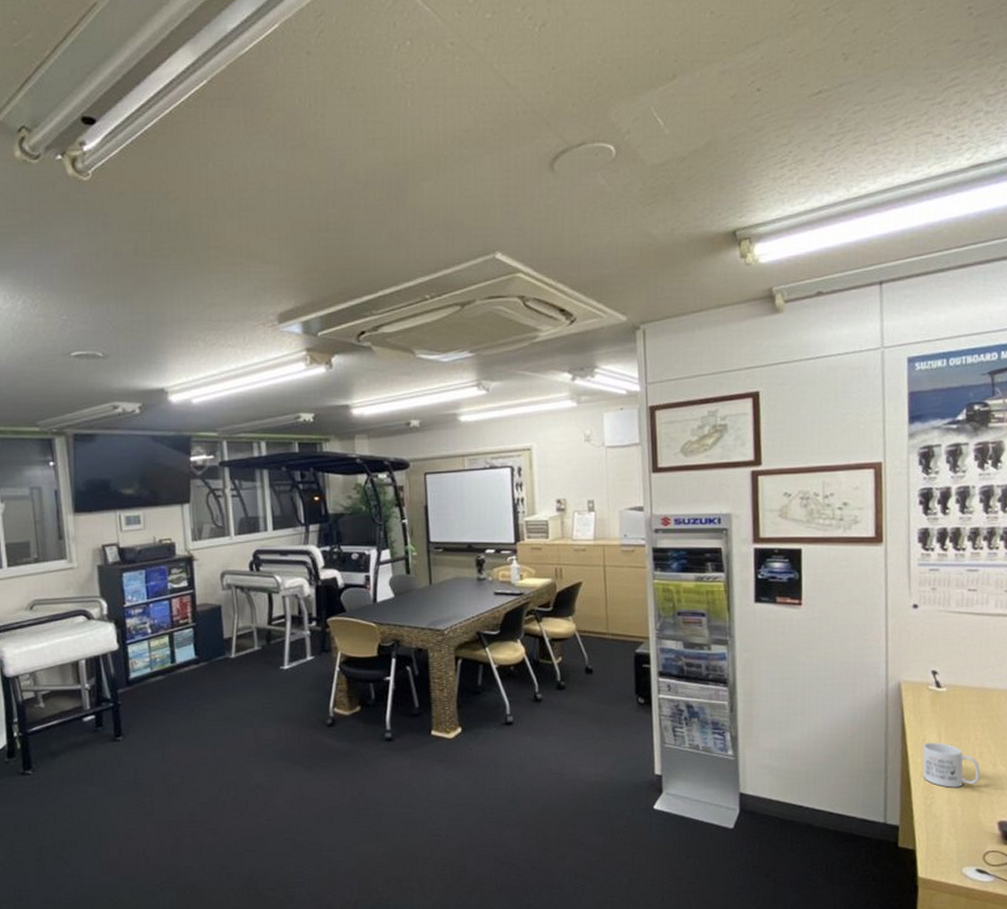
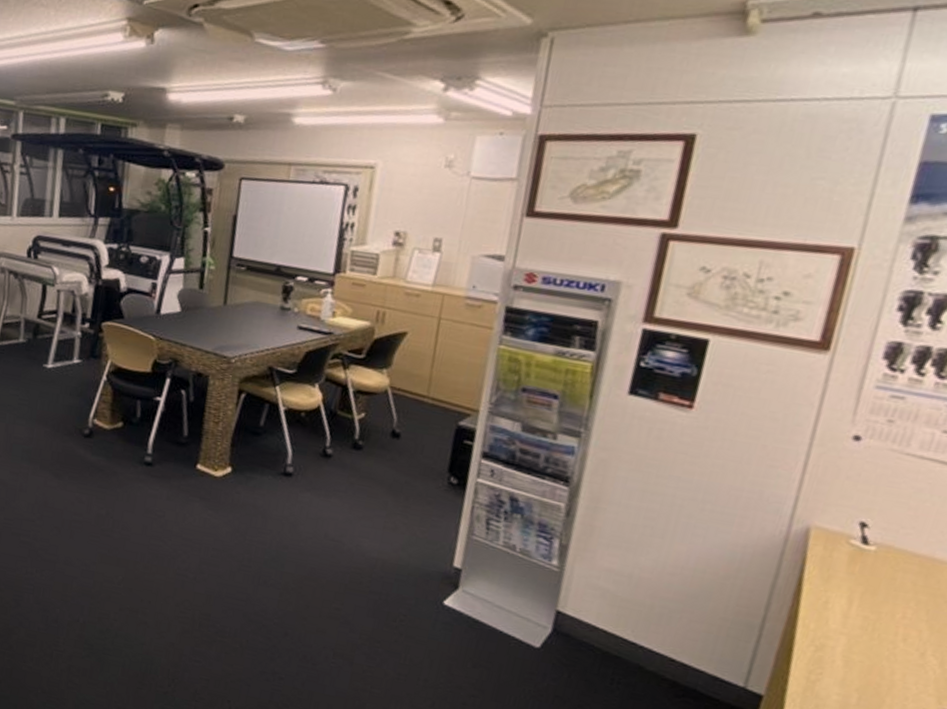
mug: present [922,742,981,789] -> none [813,606,900,671]

